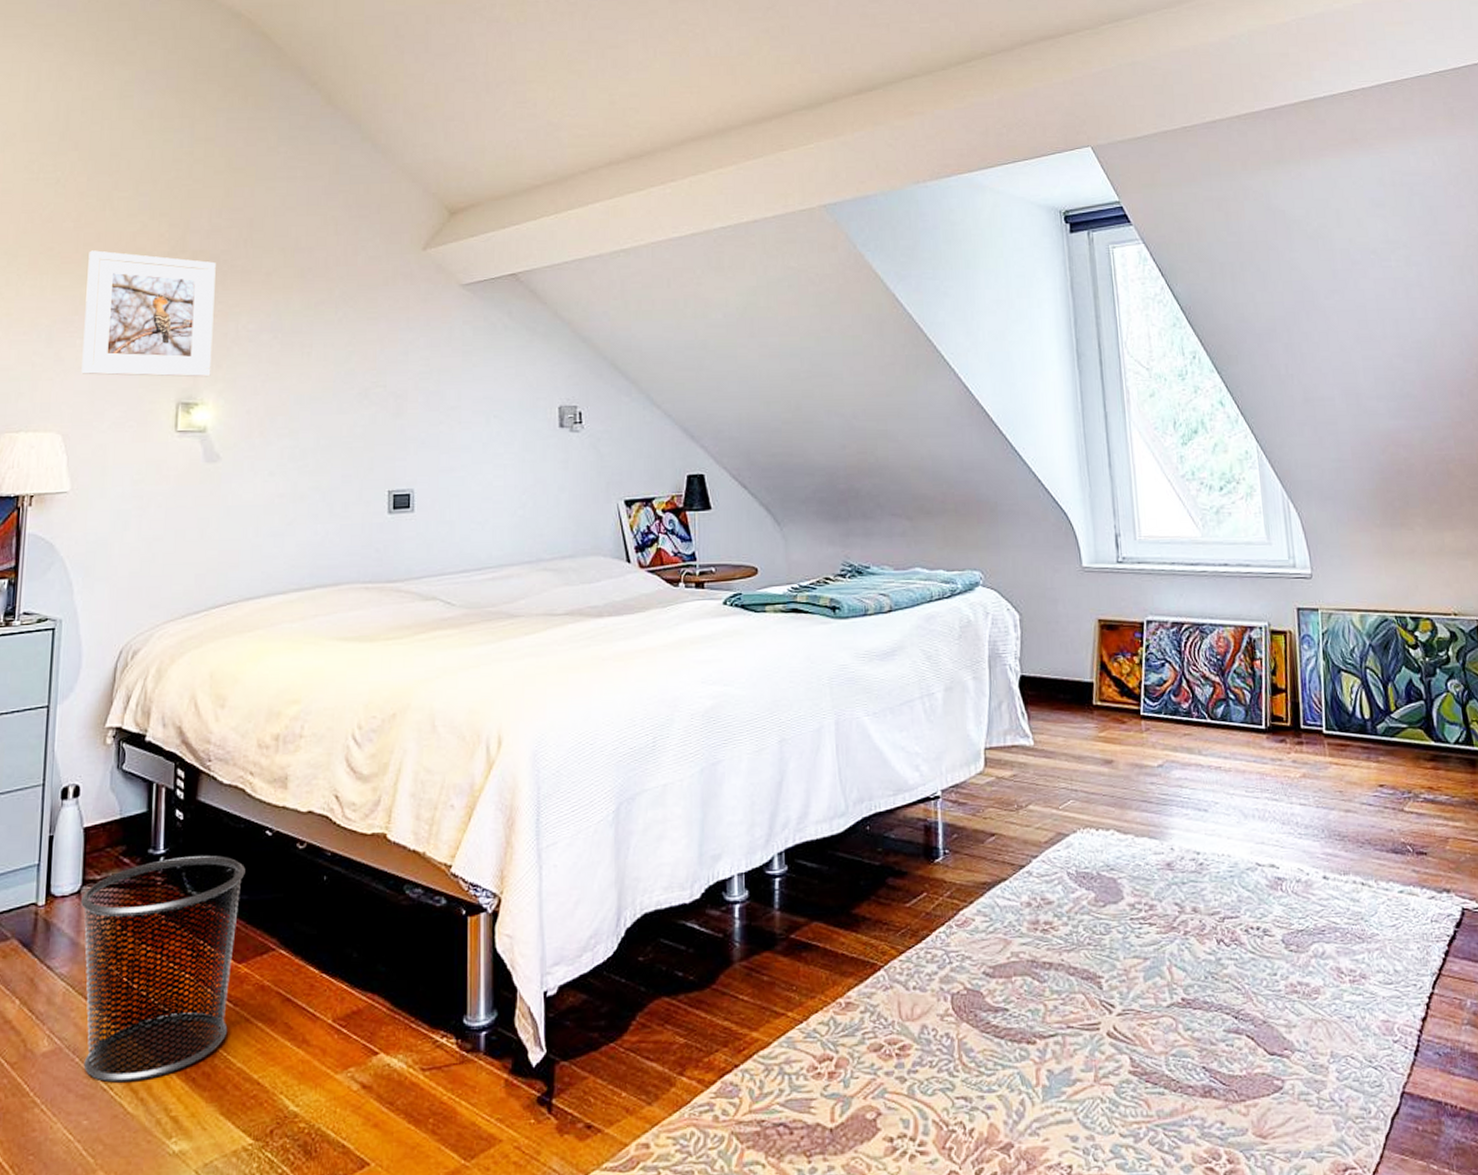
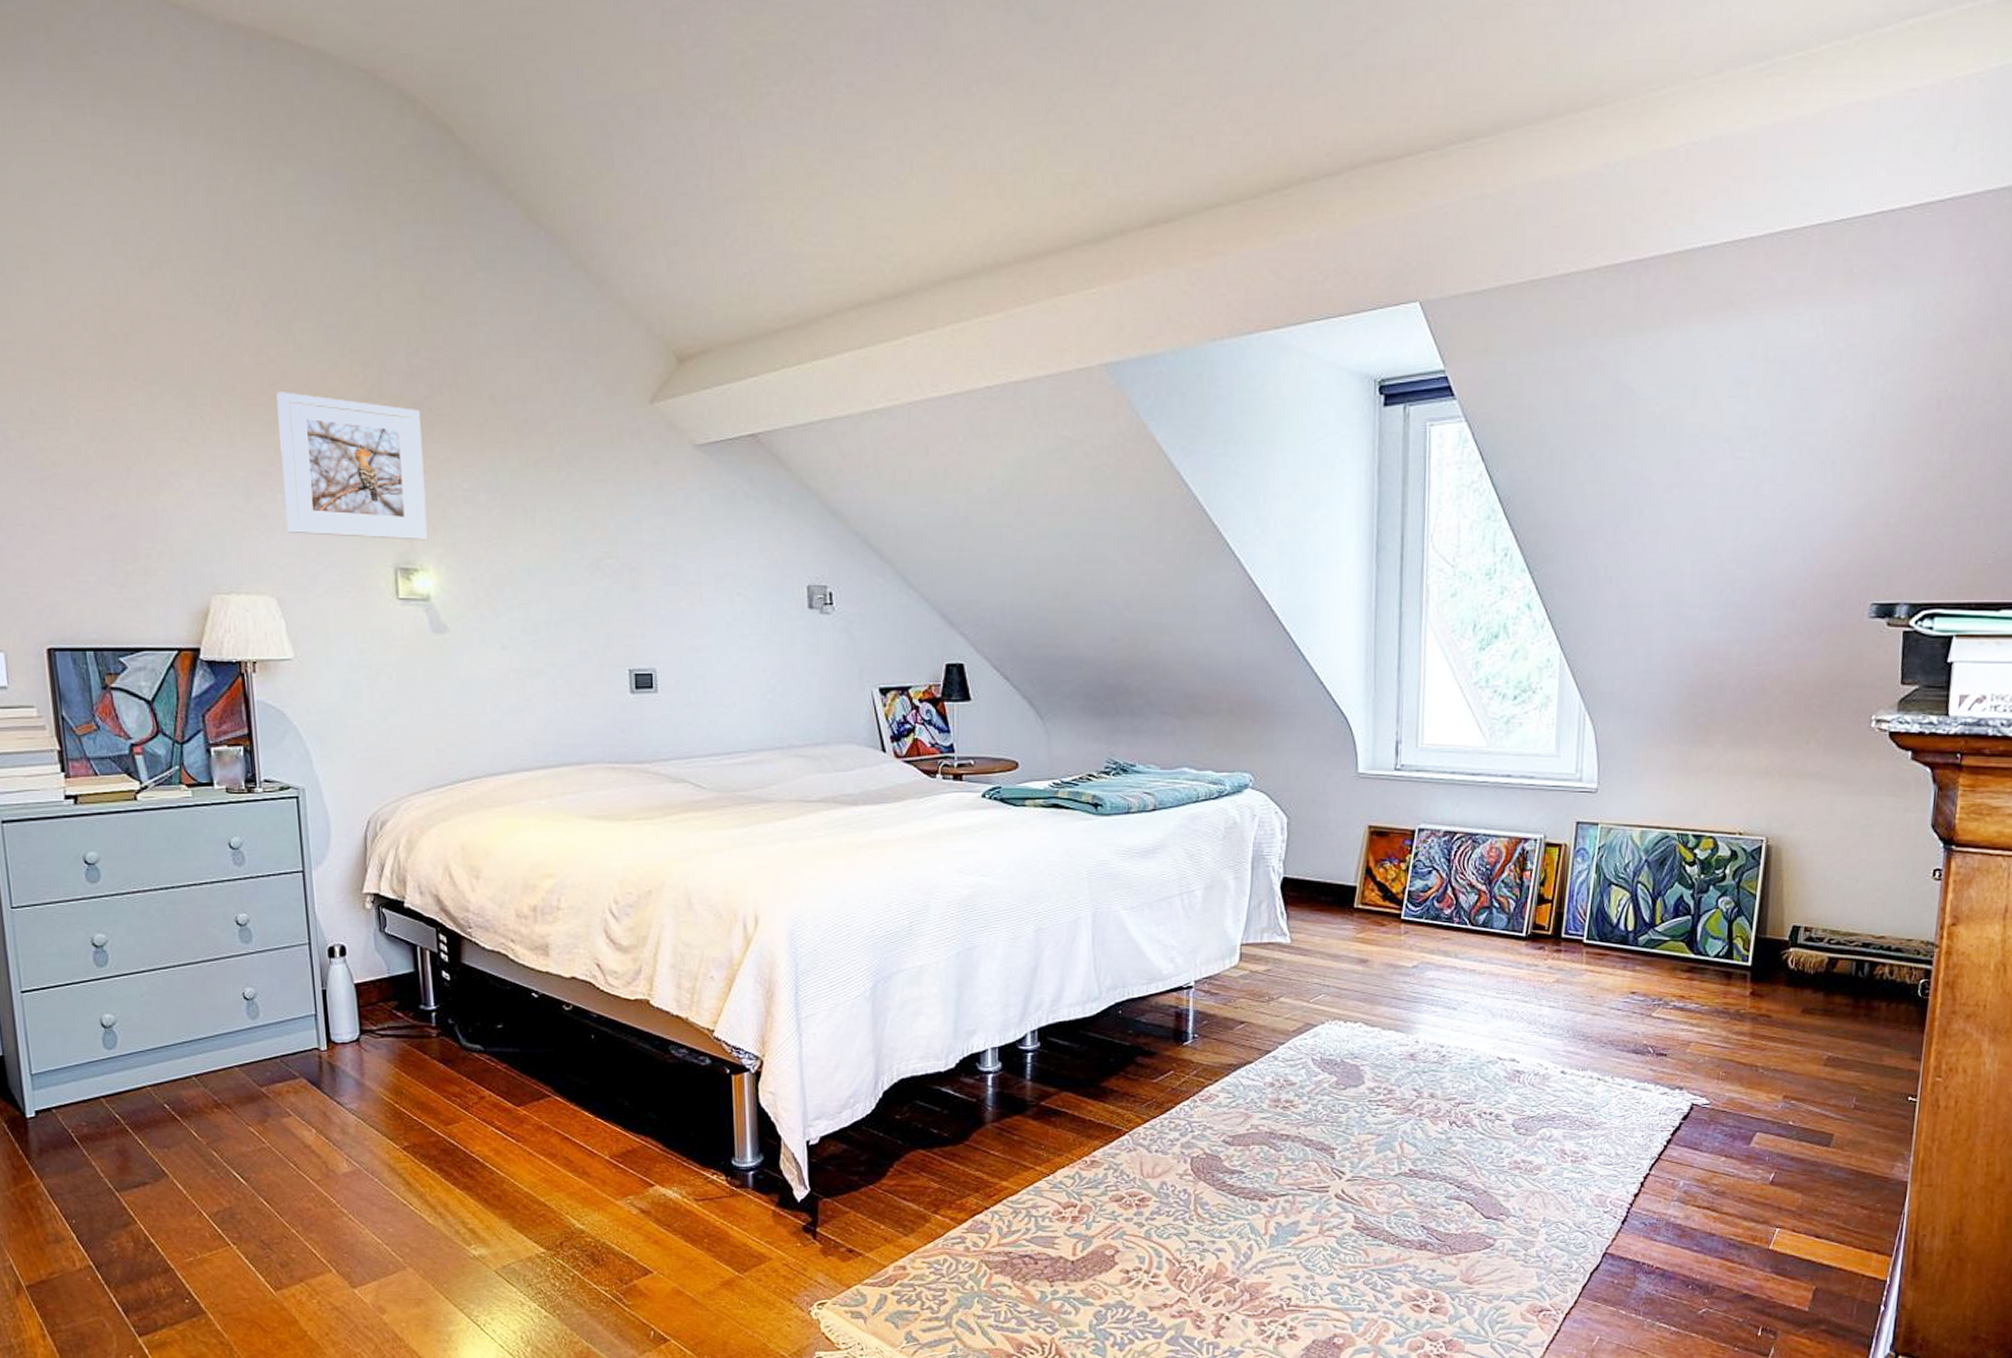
waste bin: present [81,855,246,1083] -> none [361,1012,516,1199]

